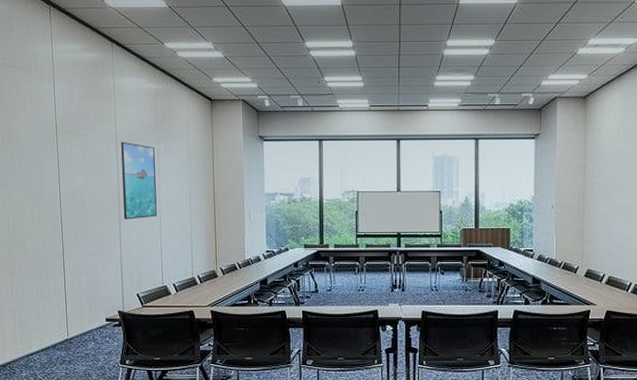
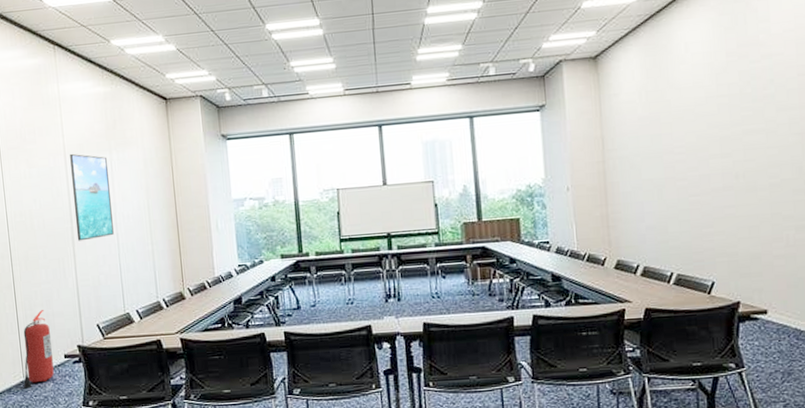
fire extinguisher: none [67,278,96,346] -> present [23,310,54,389]

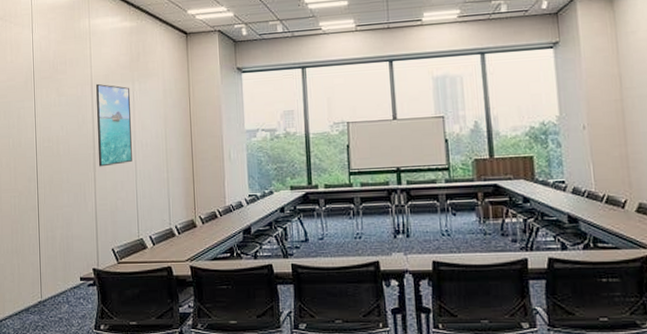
fire extinguisher: present [23,310,54,389] -> none [40,232,70,309]

